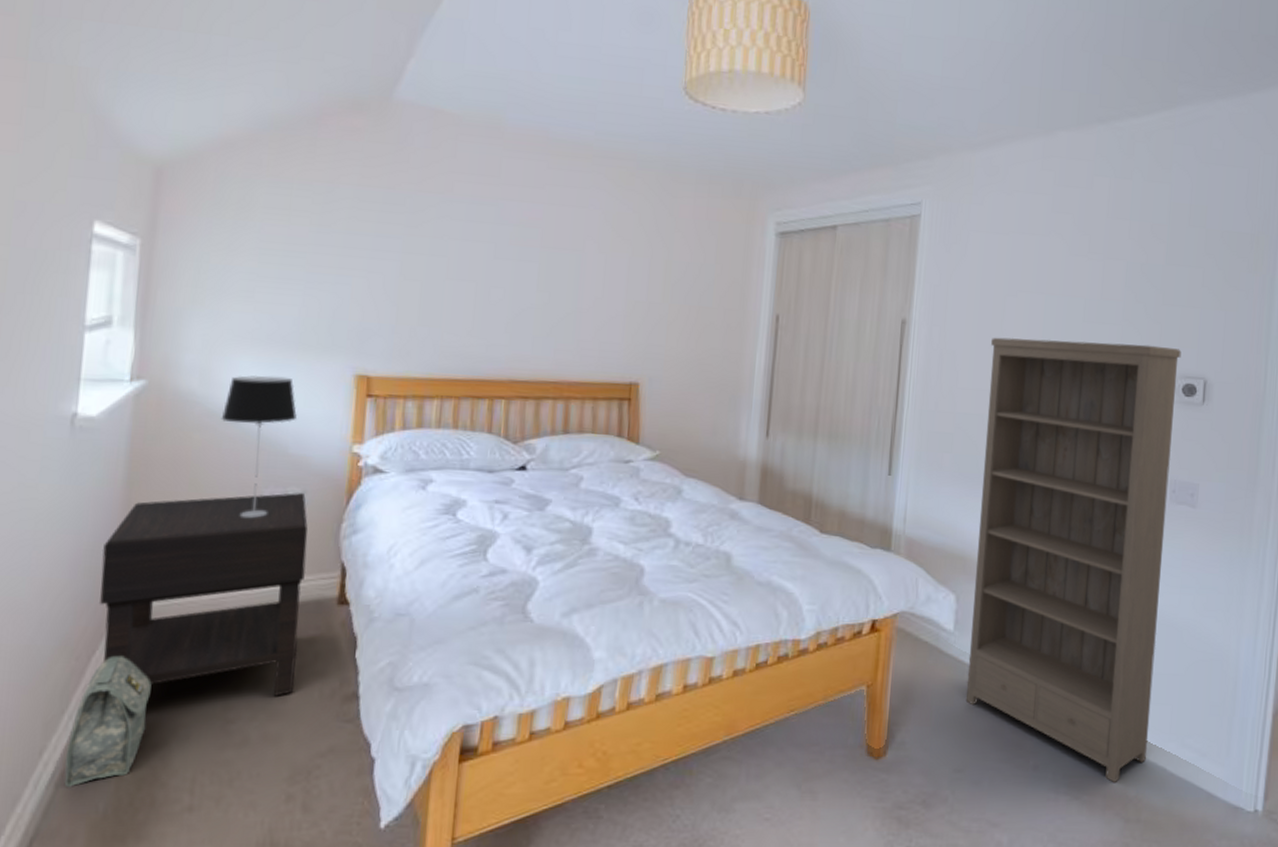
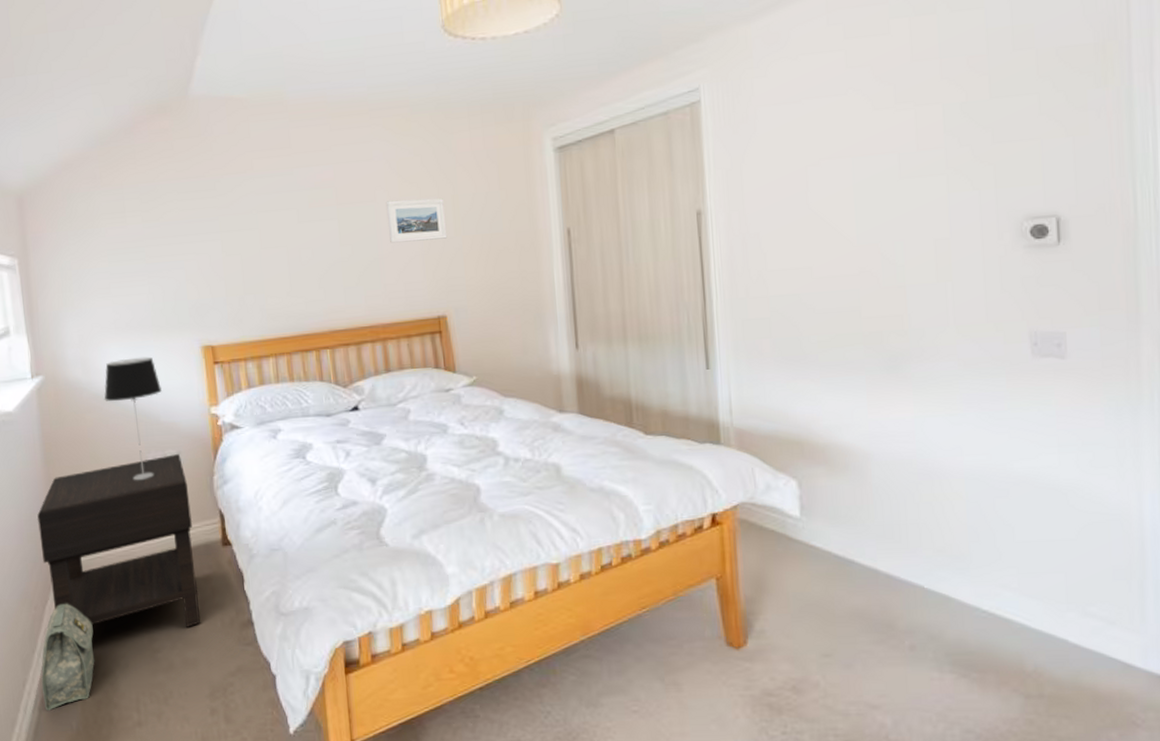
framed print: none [592,253,656,303] -> present [385,198,448,243]
bookshelf: present [965,337,1182,783] -> none [797,188,1042,659]

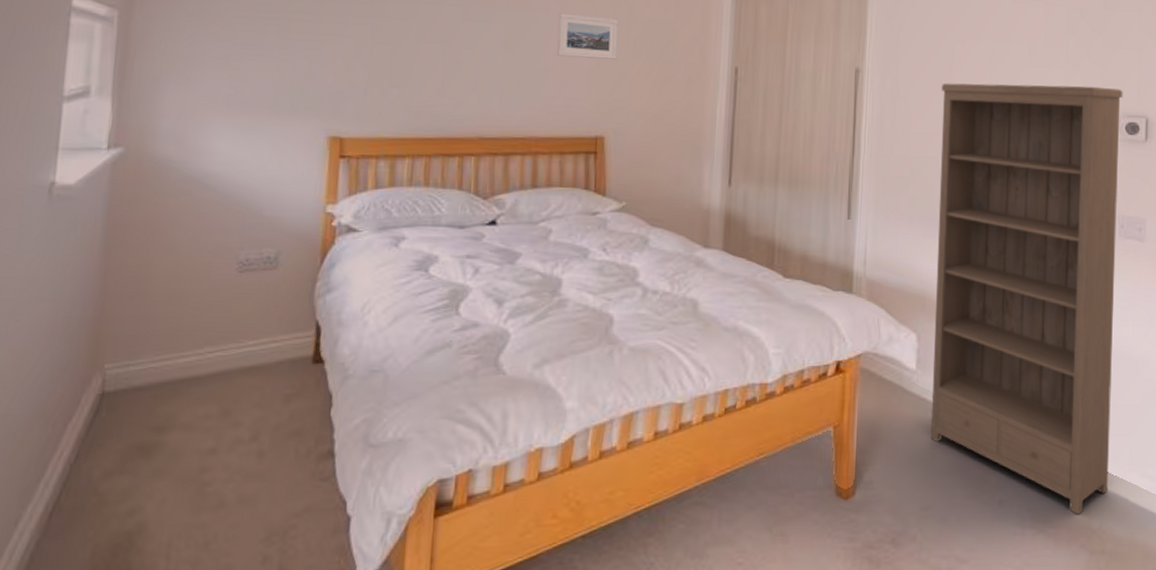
nightstand: present [37,454,201,627] -> none [76,254,283,457]
bag: present [41,603,95,711] -> none [39,421,128,556]
table lamp: present [104,356,162,480] -> none [196,139,271,280]
bookshelf: none [797,188,1042,659] -> present [930,83,1123,516]

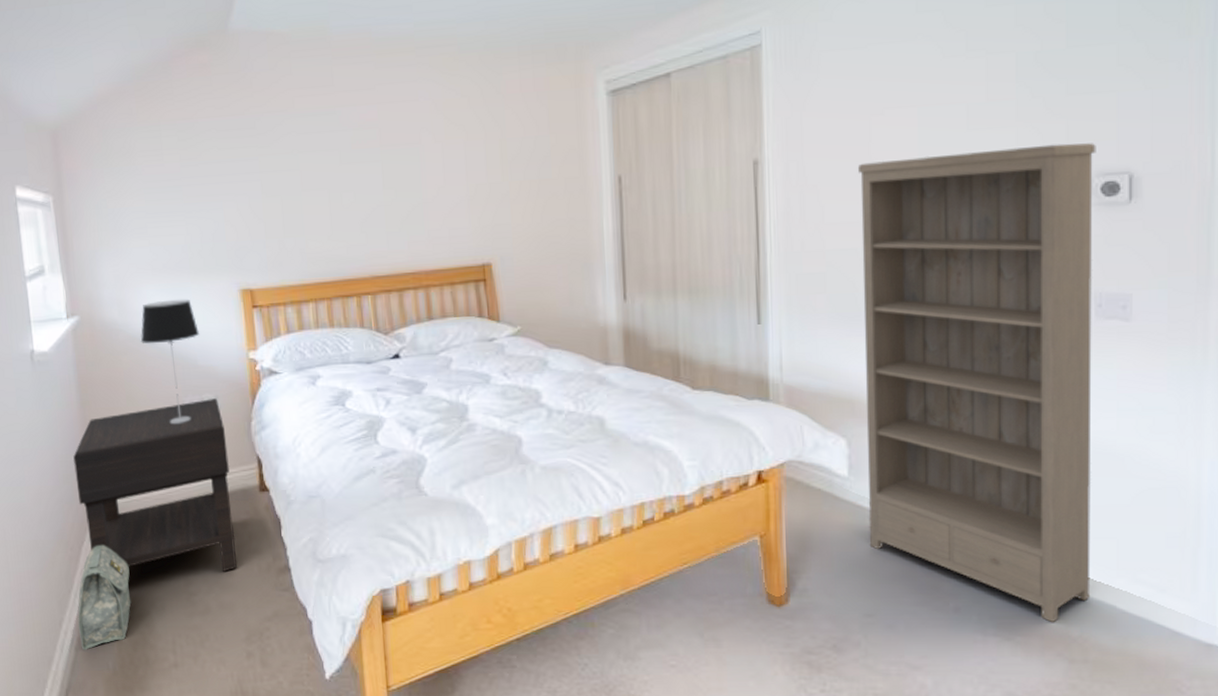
bag: none [39,421,128,556] -> present [78,545,132,650]
nightstand: none [76,254,283,457] -> present [73,398,238,572]
table lamp: none [196,139,271,280] -> present [140,299,199,423]
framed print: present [557,13,618,60] -> none [431,141,494,188]

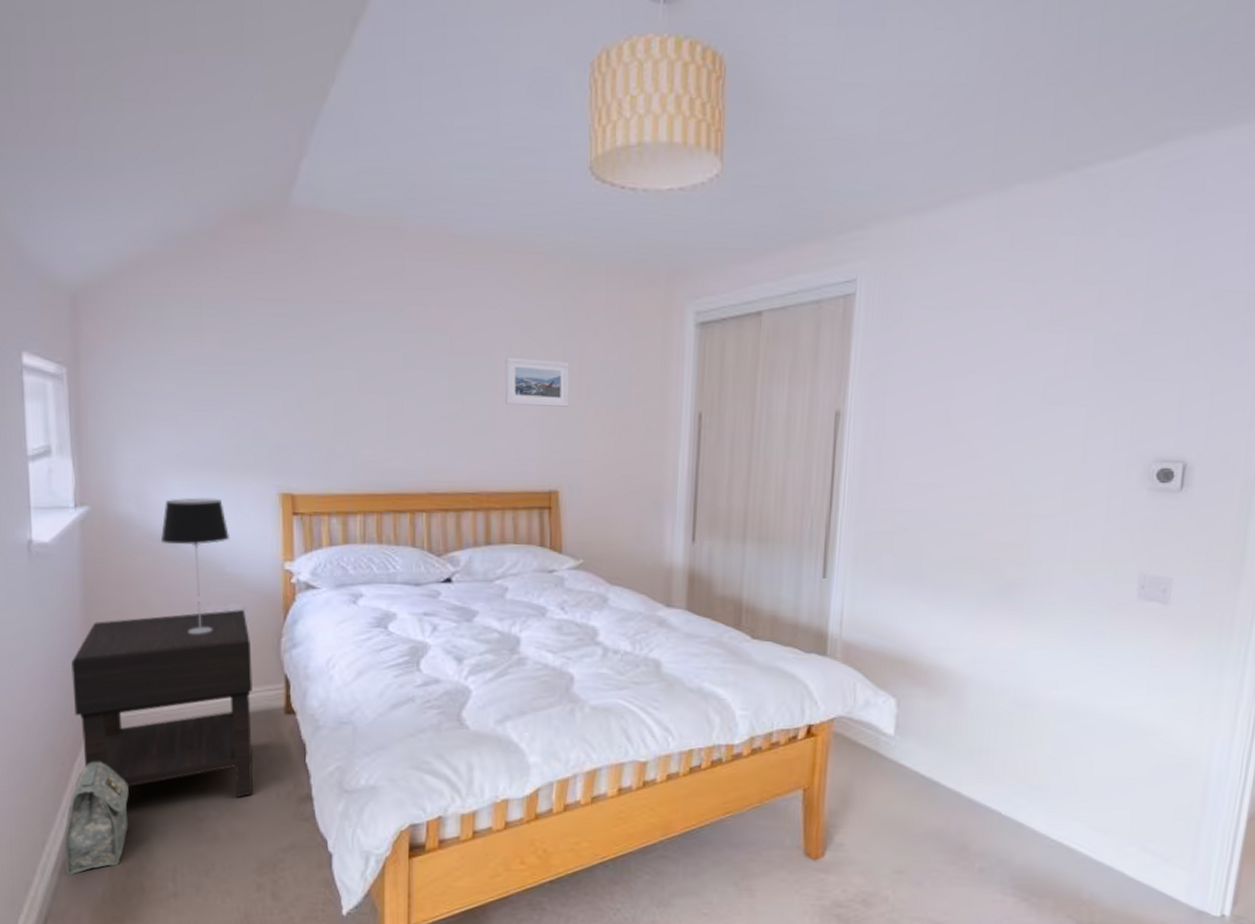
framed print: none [431,141,494,188] -> present [505,357,570,407]
bookshelf: present [858,143,1096,623] -> none [907,425,1158,886]

